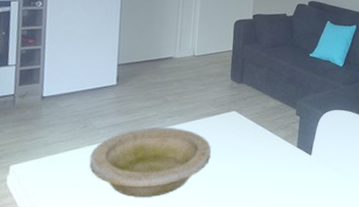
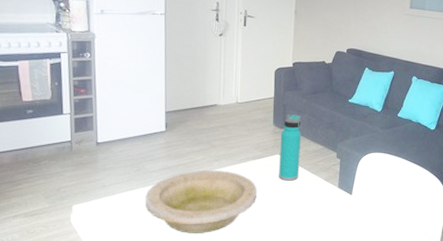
water bottle: none [235,68,260,140] -> present [279,114,301,181]

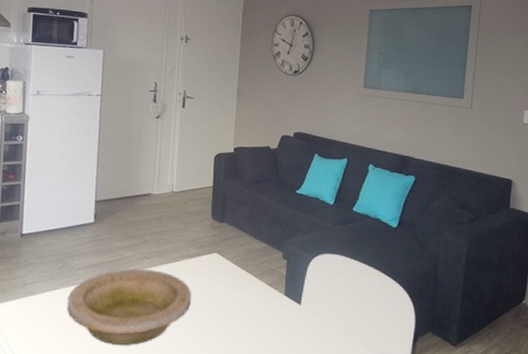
water bottle: present [279,114,301,181] -> none [216,206,243,285]

